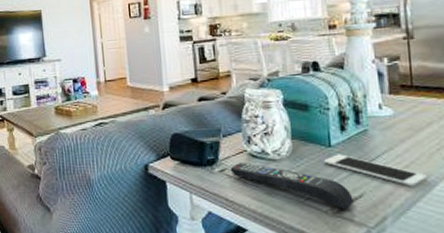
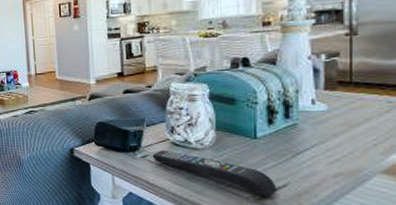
cell phone: present [324,154,428,187] -> none [248,146,360,180]

